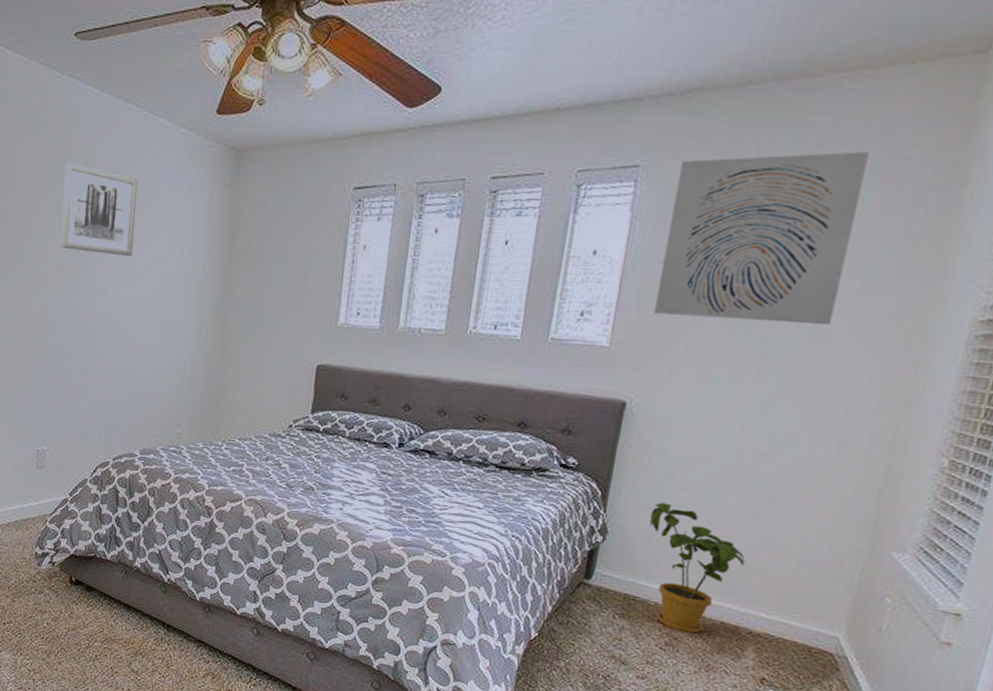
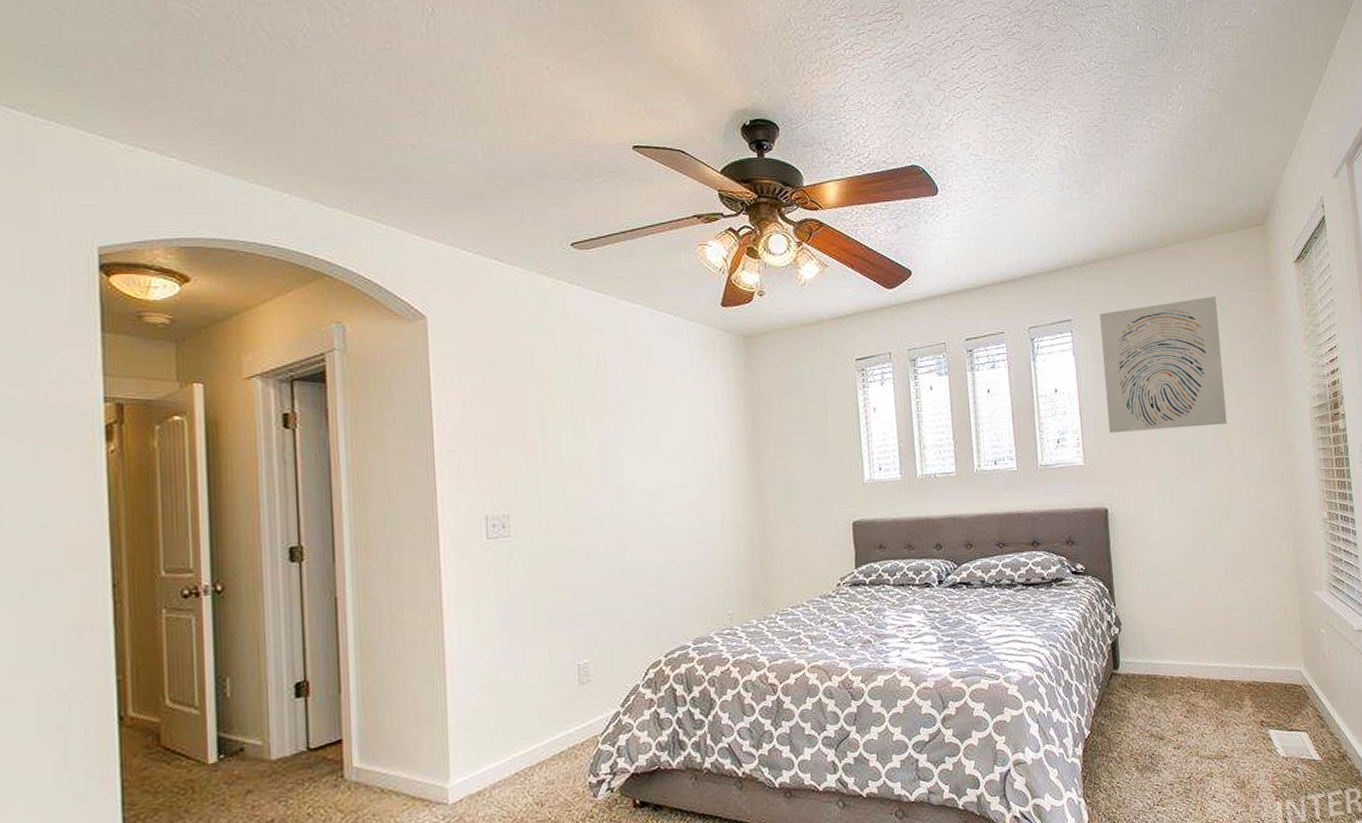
wall art: present [61,163,137,257] -> none [576,363,658,448]
house plant: present [649,502,745,634] -> none [1148,587,1223,697]

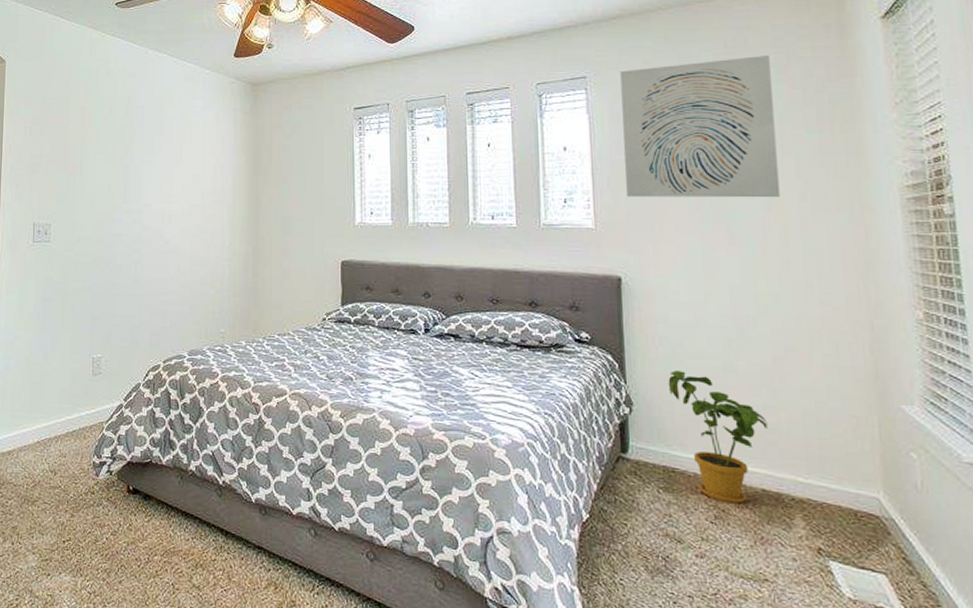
house plant: none [1148,587,1223,697] -> present [668,370,768,504]

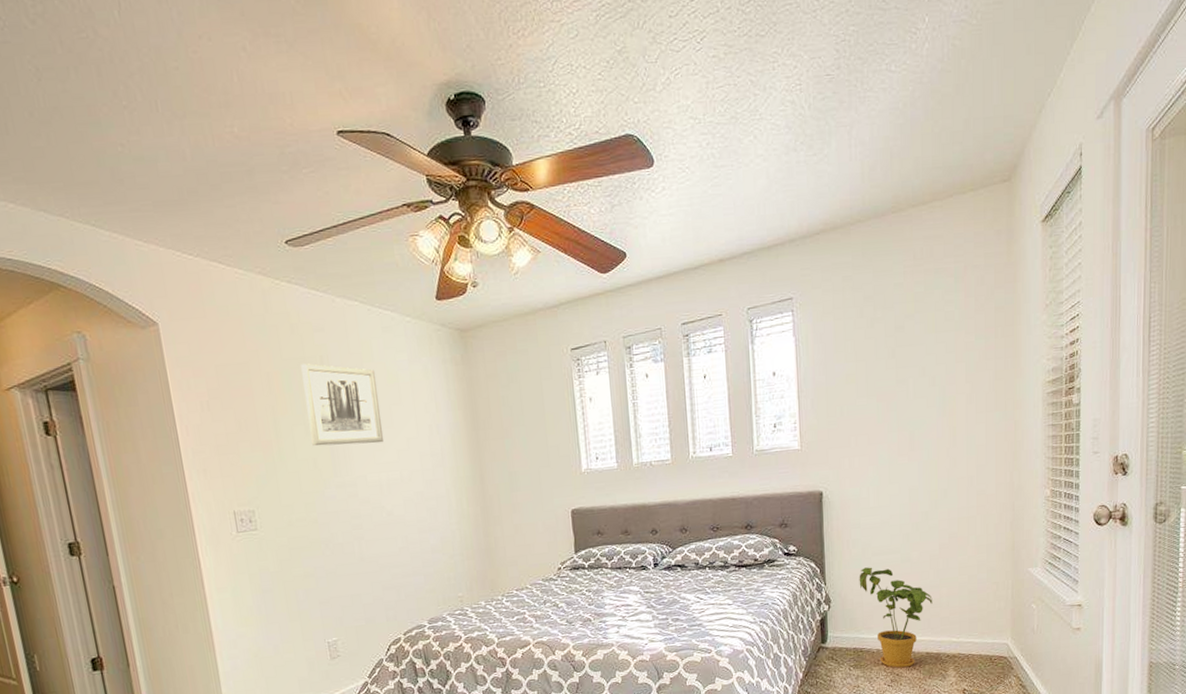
wall art: none [109,102,173,177] -> present [301,363,384,446]
wall art: present [620,56,780,198] -> none [823,265,952,415]

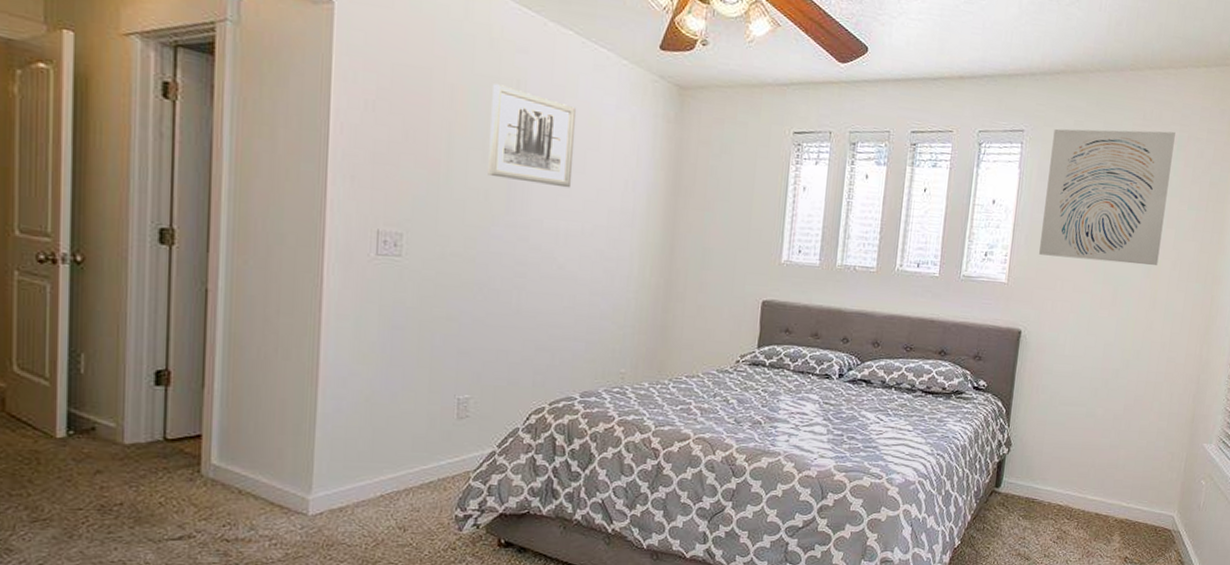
wall art: none [823,265,952,415] -> present [1039,128,1175,266]
house plant: present [859,567,933,668] -> none [1042,416,1110,526]

